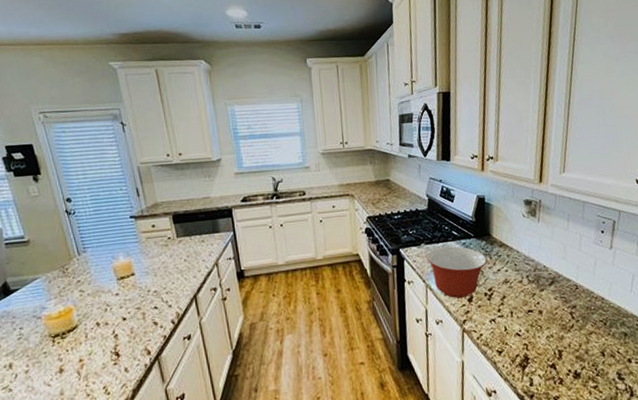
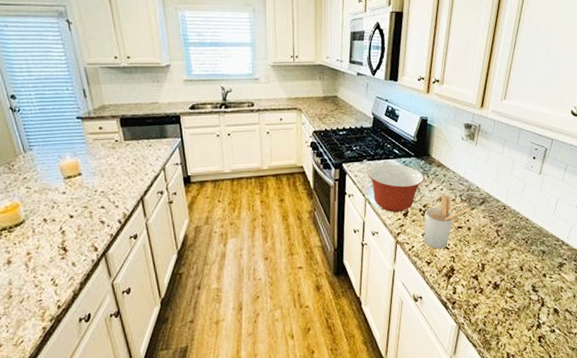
utensil holder: none [491,276,540,336] -> present [423,194,470,249]

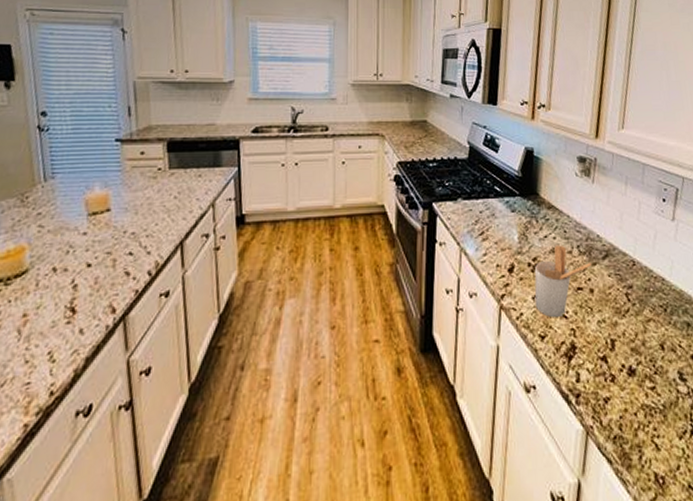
mixing bowl: present [367,164,424,212] -> none [462,204,532,267]

